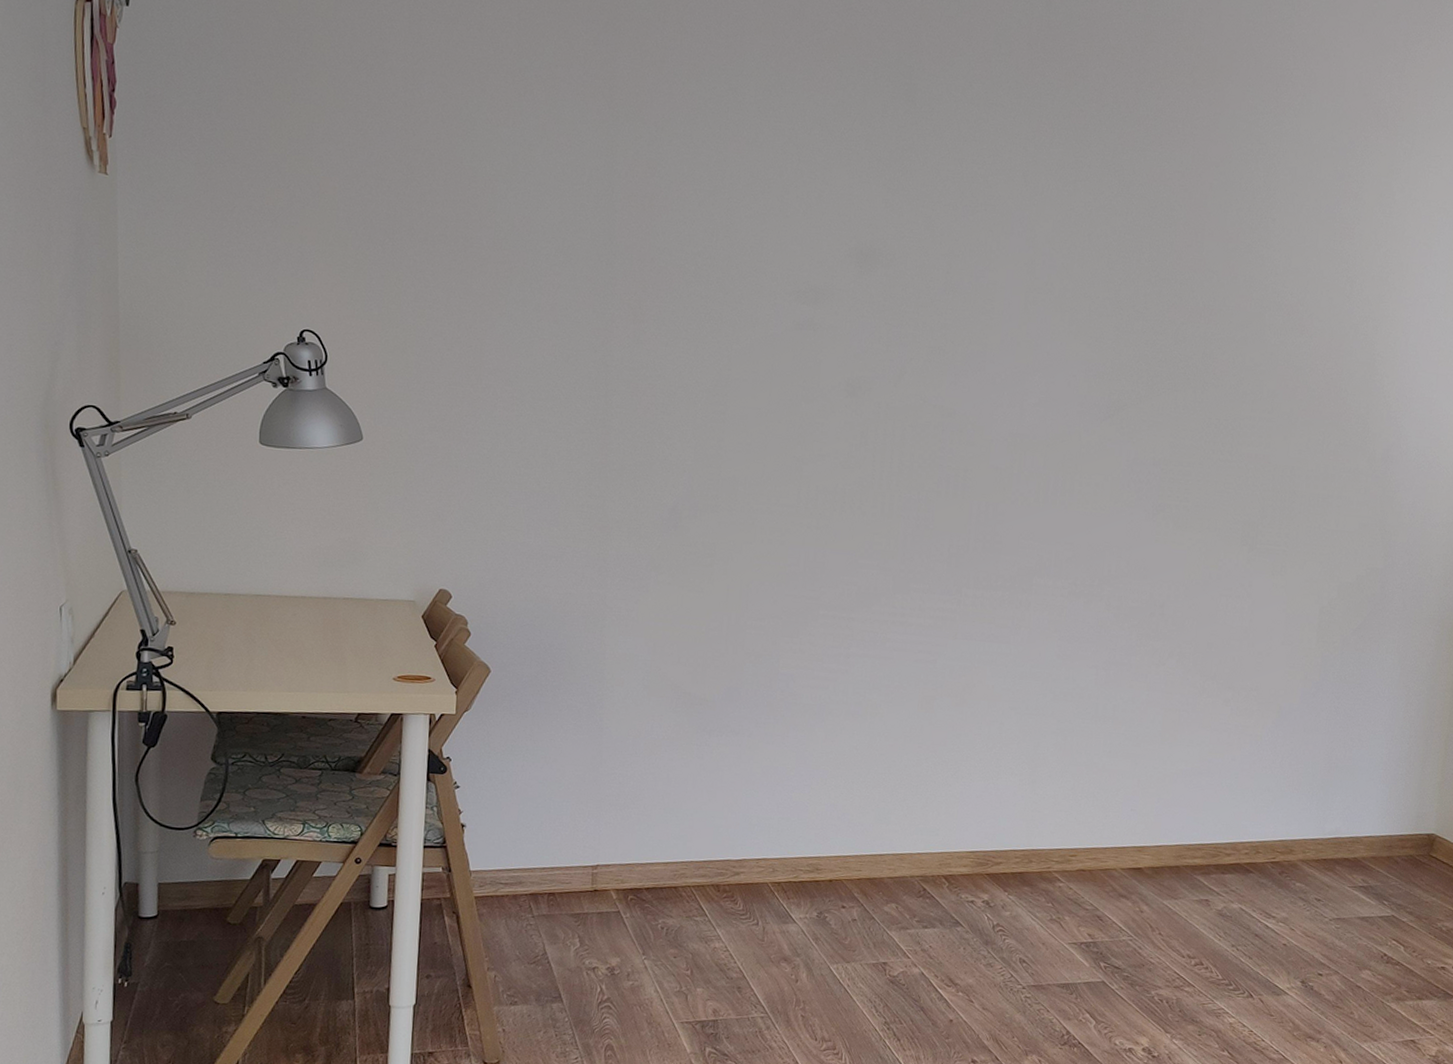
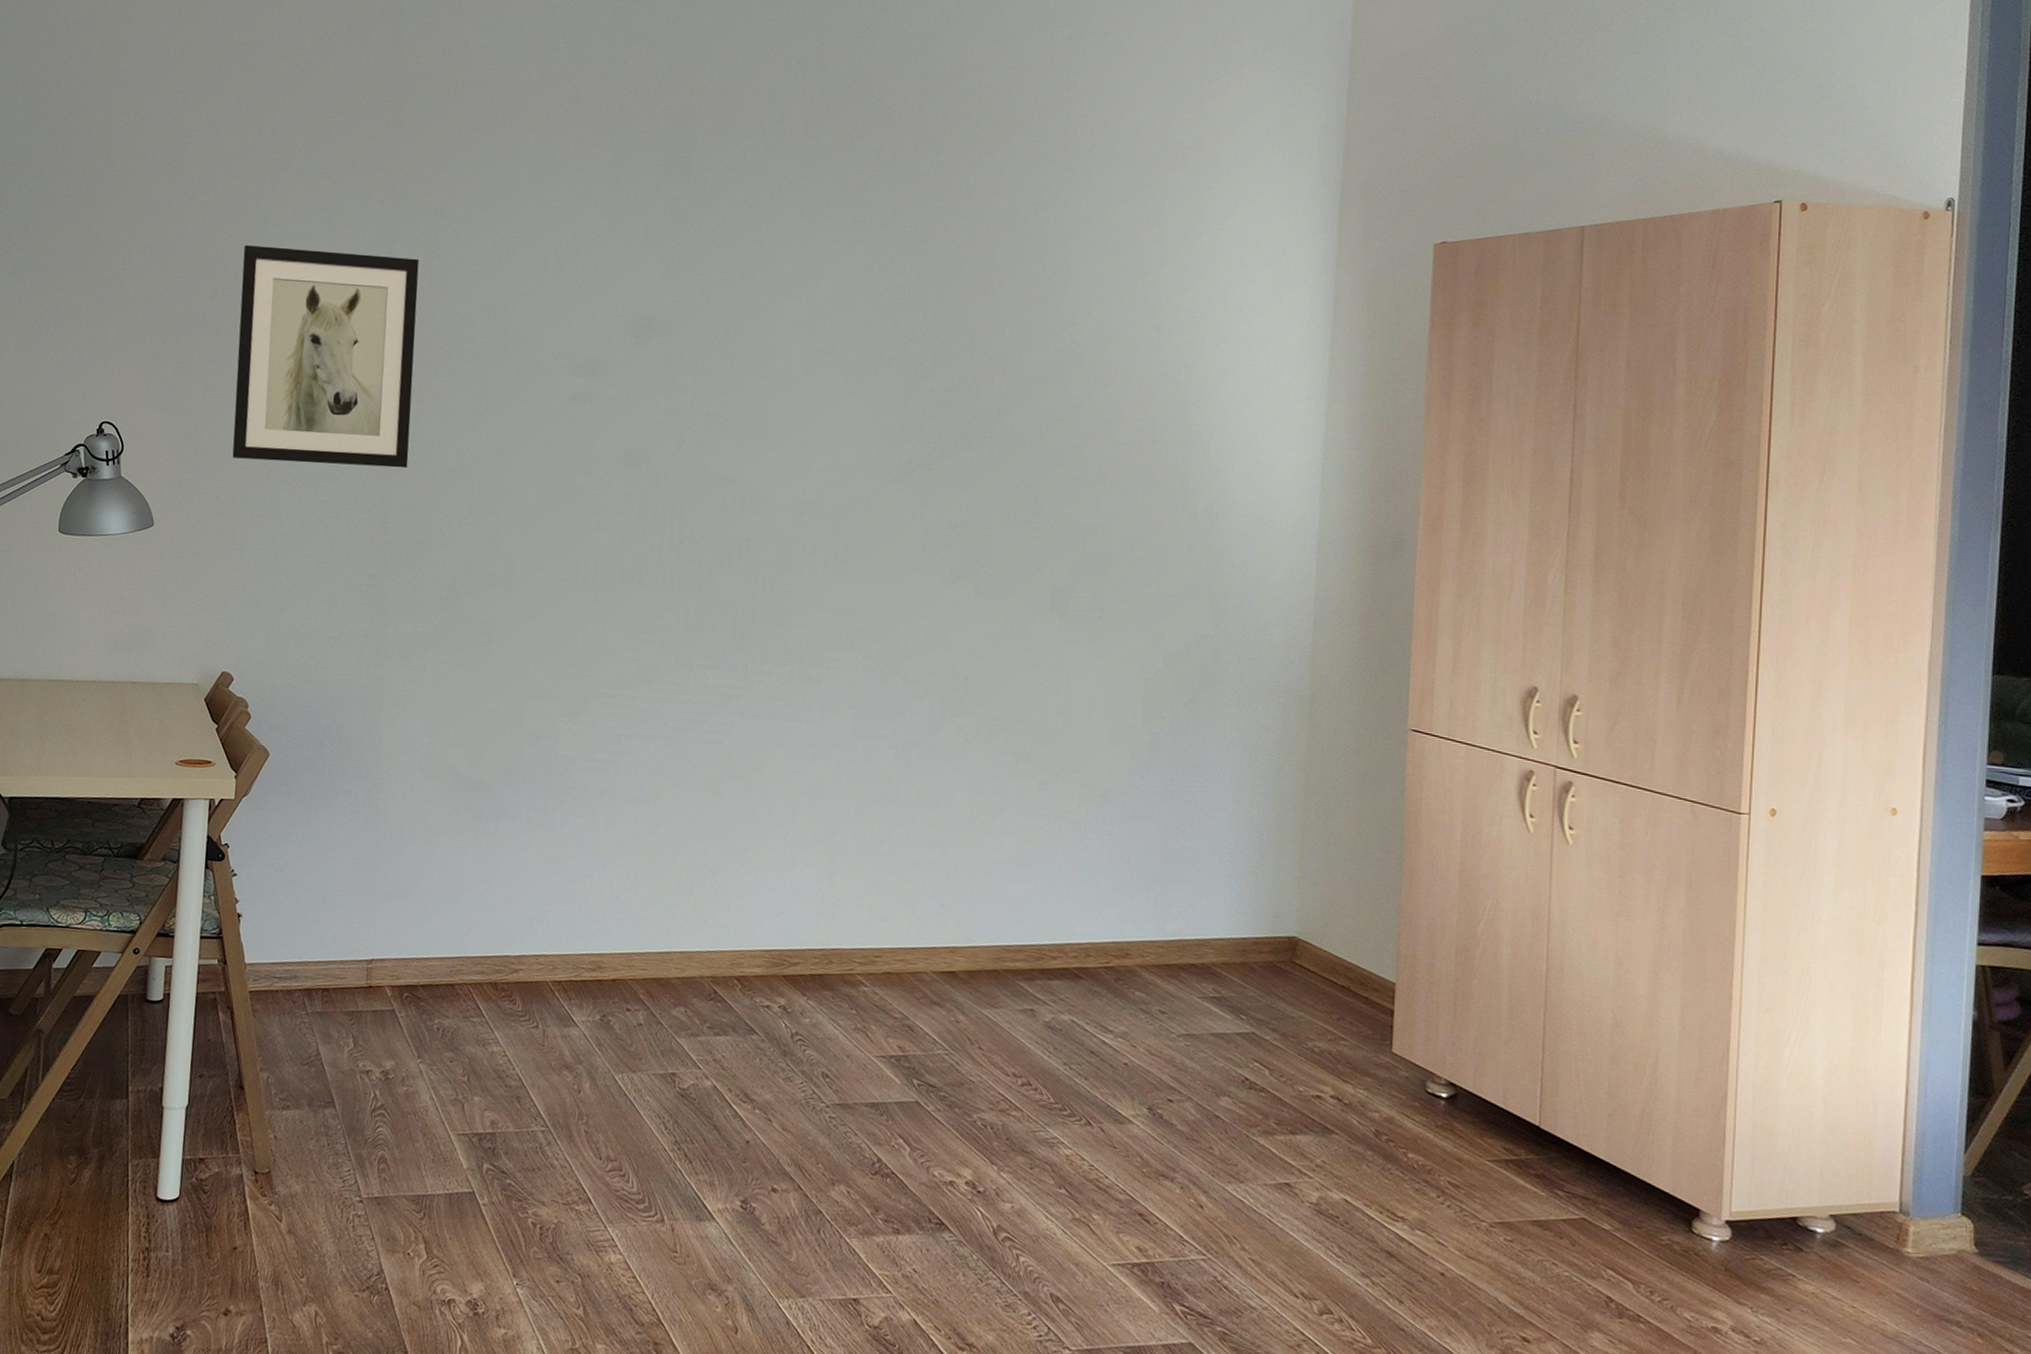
wall art: none [445,149,640,390] -> present [232,245,419,468]

